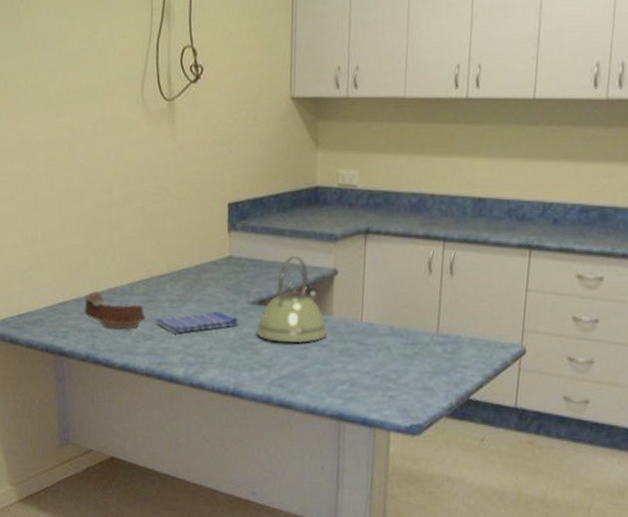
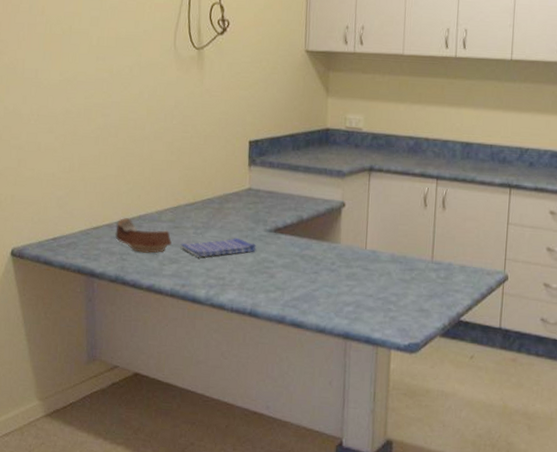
kettle: present [256,255,328,344] -> none [272,188,336,269]

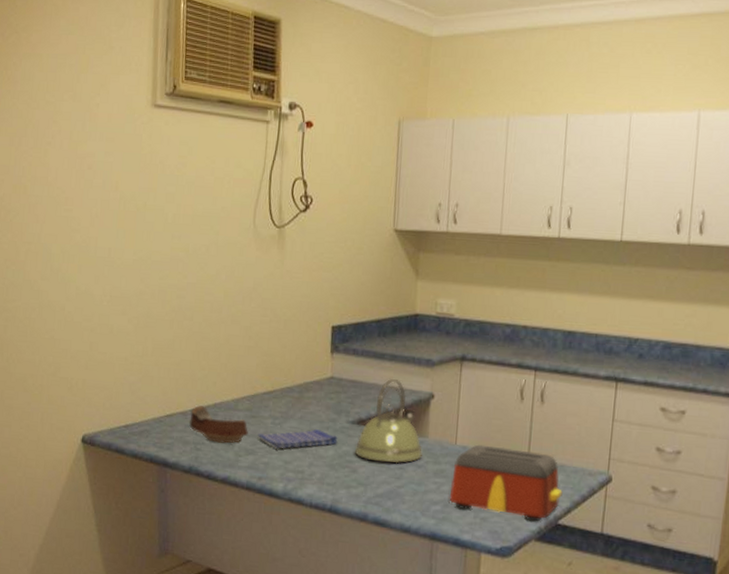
kettle: none [272,188,336,269] -> present [354,378,423,464]
toaster: none [360,248,464,319] -> present [449,444,563,522]

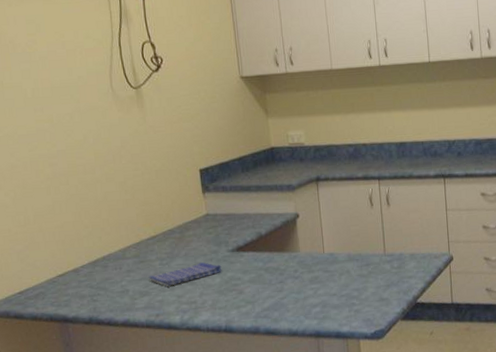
bowl: present [188,405,248,444] -> none [81,260,140,292]
kettle: present [354,378,423,464] -> none [238,206,298,281]
toaster: present [449,444,563,522] -> none [325,247,417,307]

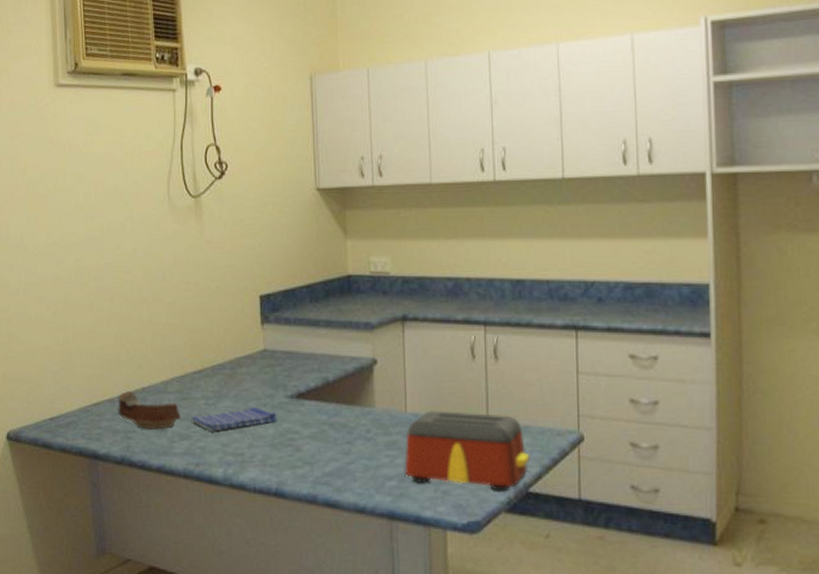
bowl: none [81,260,140,292] -> present [117,391,181,430]
toaster: none [325,247,417,307] -> present [404,410,530,492]

